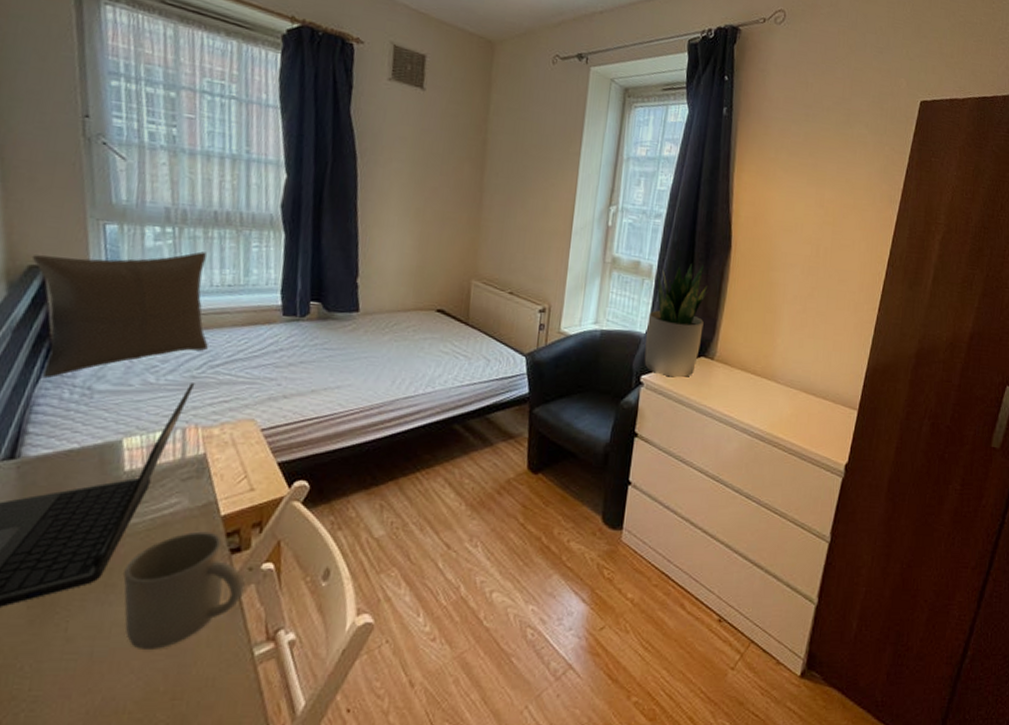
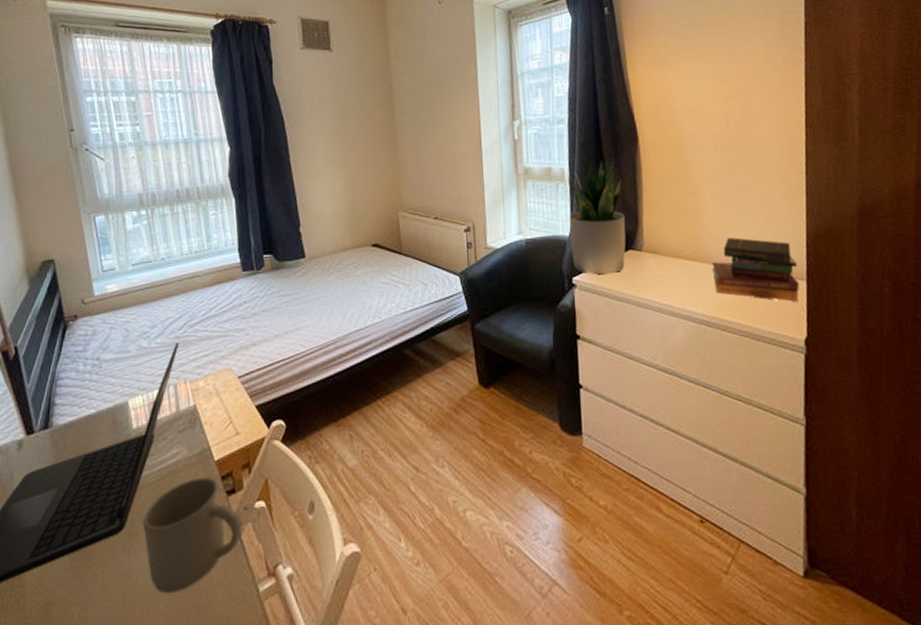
pillow: present [31,251,208,379] -> none [44,226,186,356]
books: none [774,360,853,429] -> present [711,237,800,302]

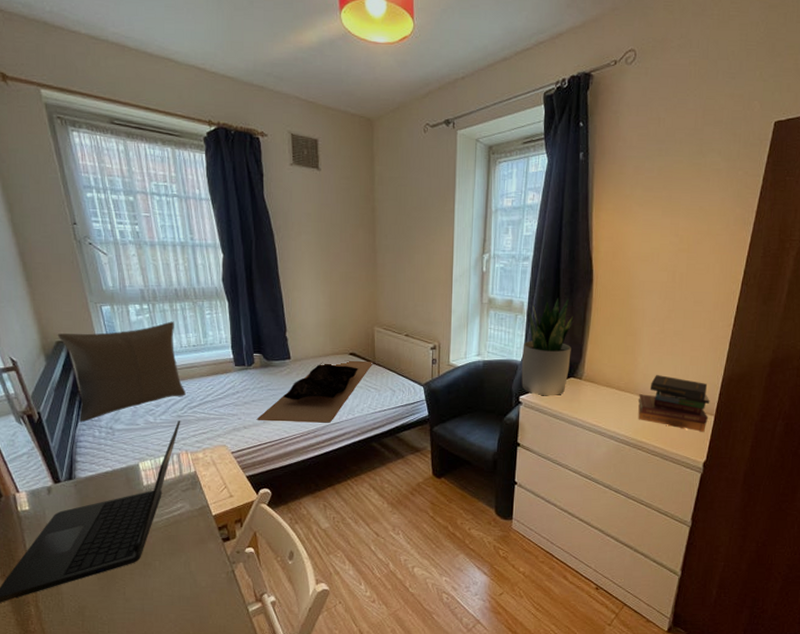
pillow: none [44,226,186,356] -> present [57,321,186,423]
mug: present [143,477,243,593] -> none [155,526,236,607]
throw blanket: none [267,252,400,334] -> present [256,360,374,423]

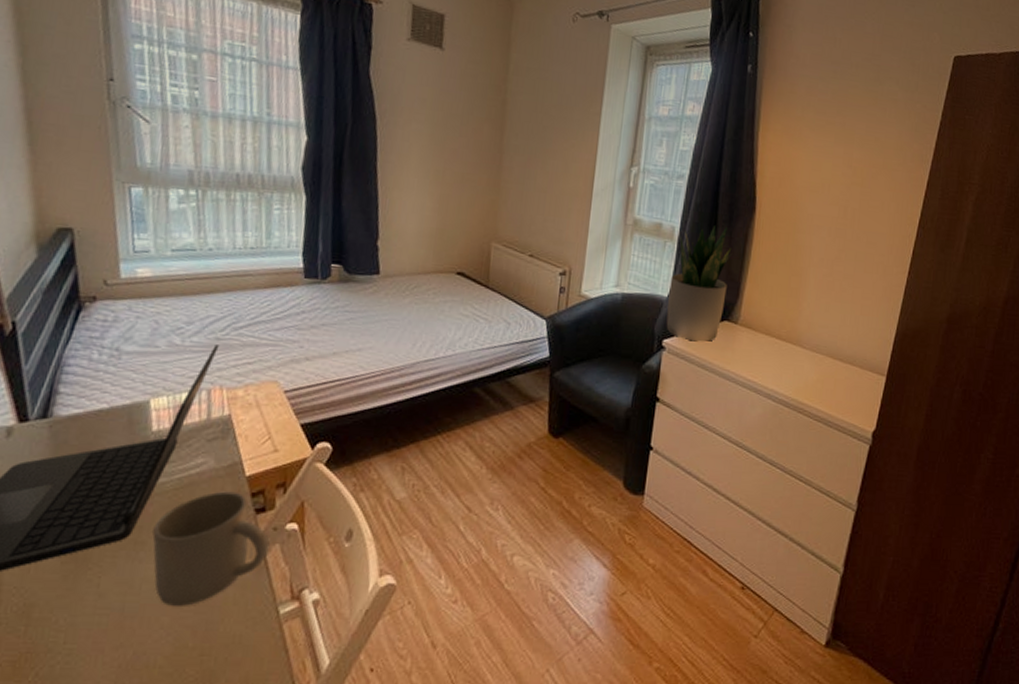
pillow: present [57,321,186,423] -> none [60,214,232,340]
mug: none [155,526,236,607] -> present [152,491,270,606]
throw blanket: present [256,360,374,423] -> none [324,280,486,359]
books: present [638,375,710,432] -> none [800,324,882,395]

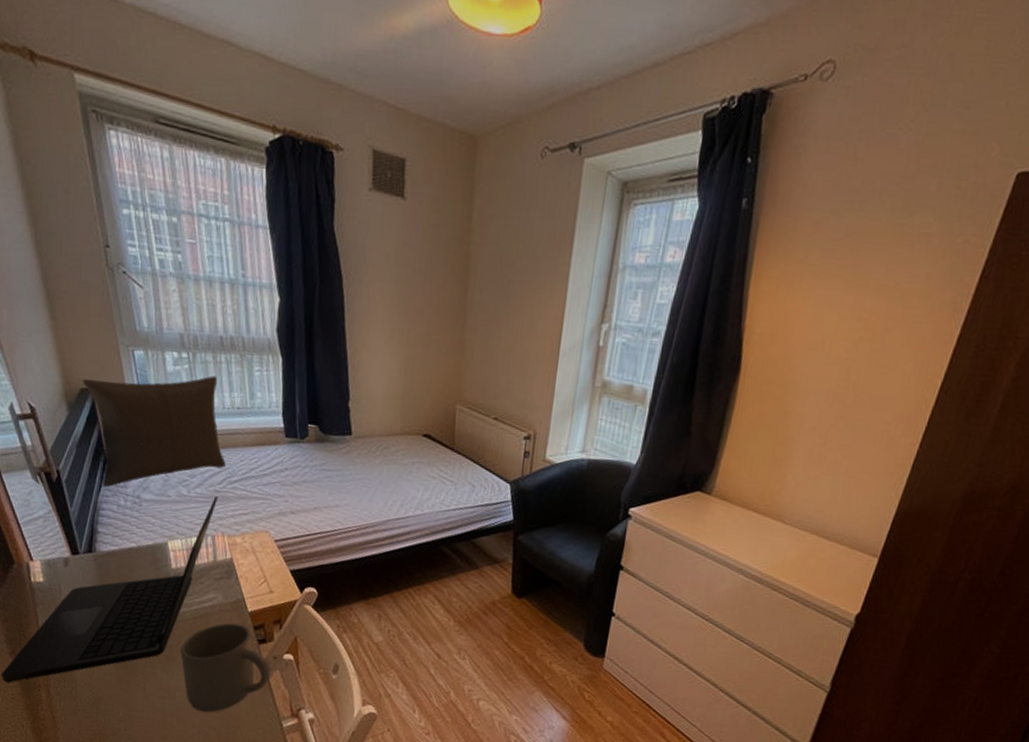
pillow: none [60,214,232,340] -> present [82,375,226,488]
planter: present [666,225,732,342] -> none [633,388,710,513]

